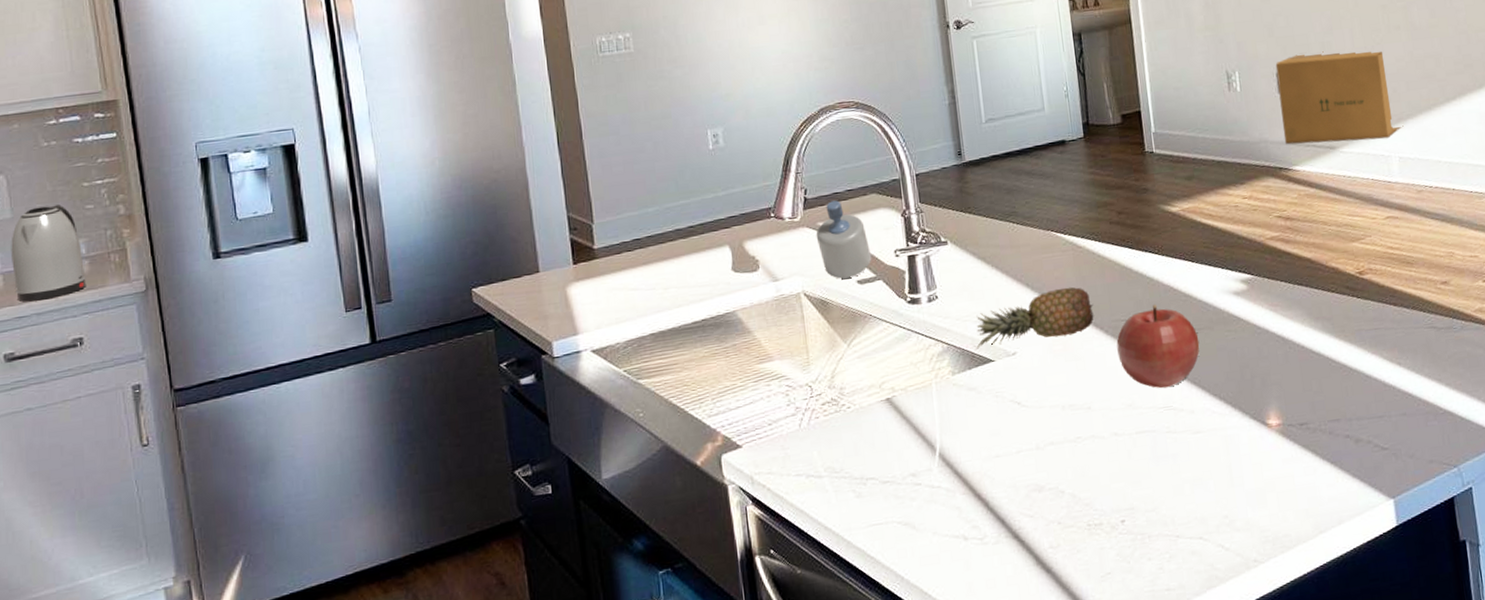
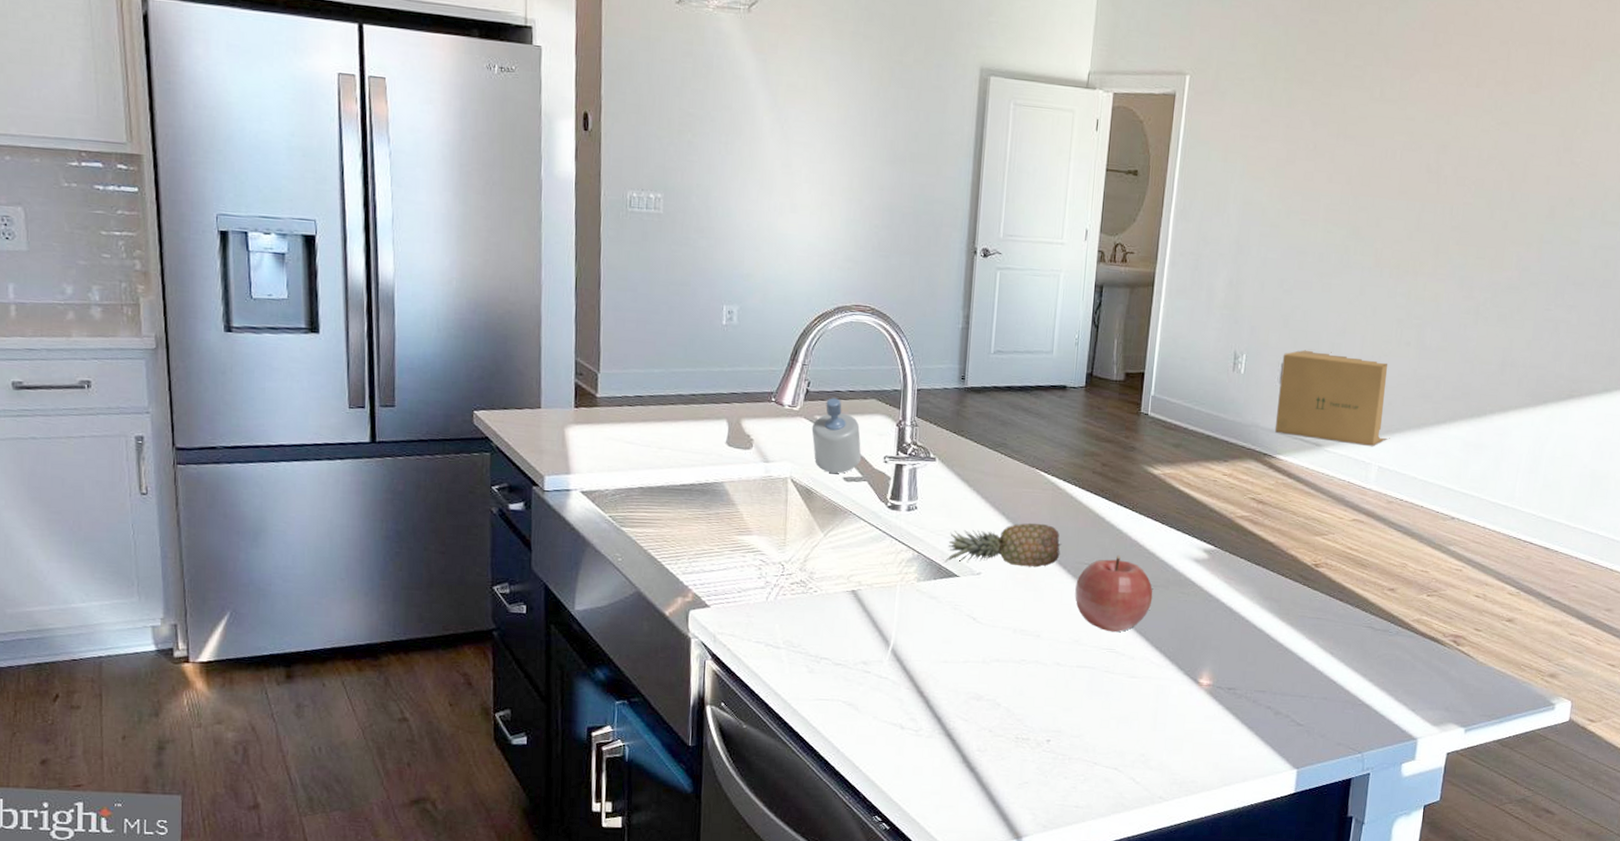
kettle: present [11,204,87,302] -> none [25,245,98,338]

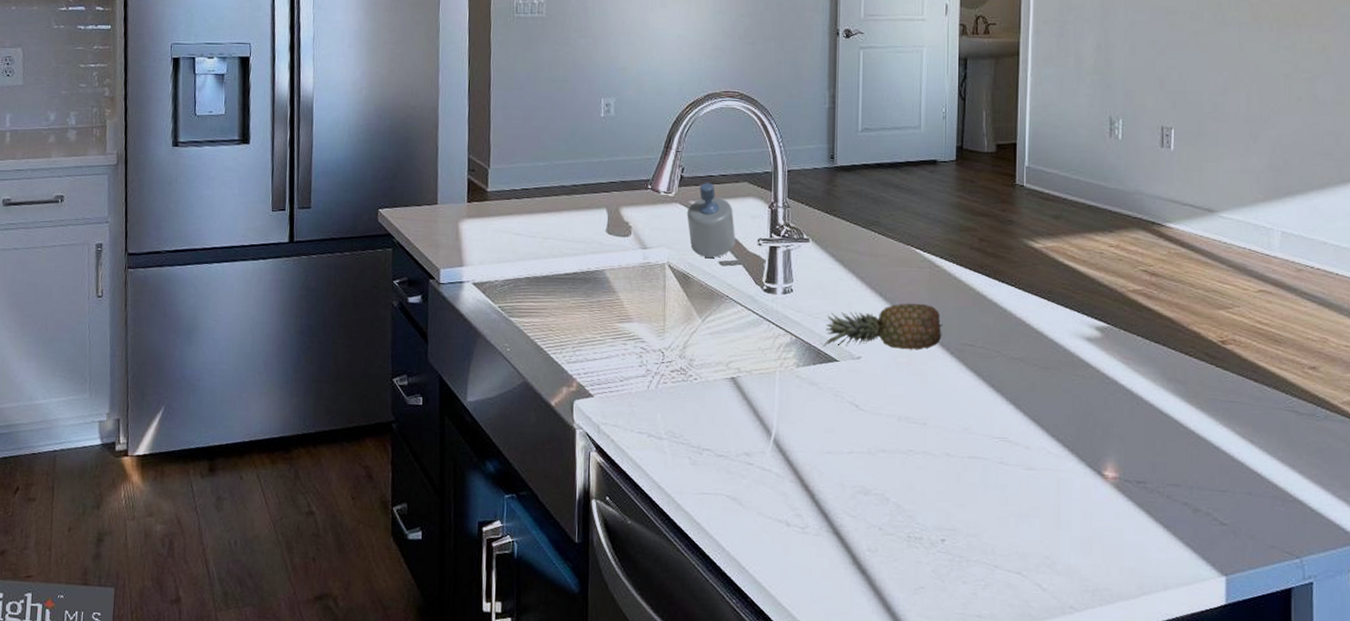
fruit: present [1075,555,1153,633] -> none [961,335,1044,420]
box: present [1274,349,1390,447] -> none [1161,111,1291,211]

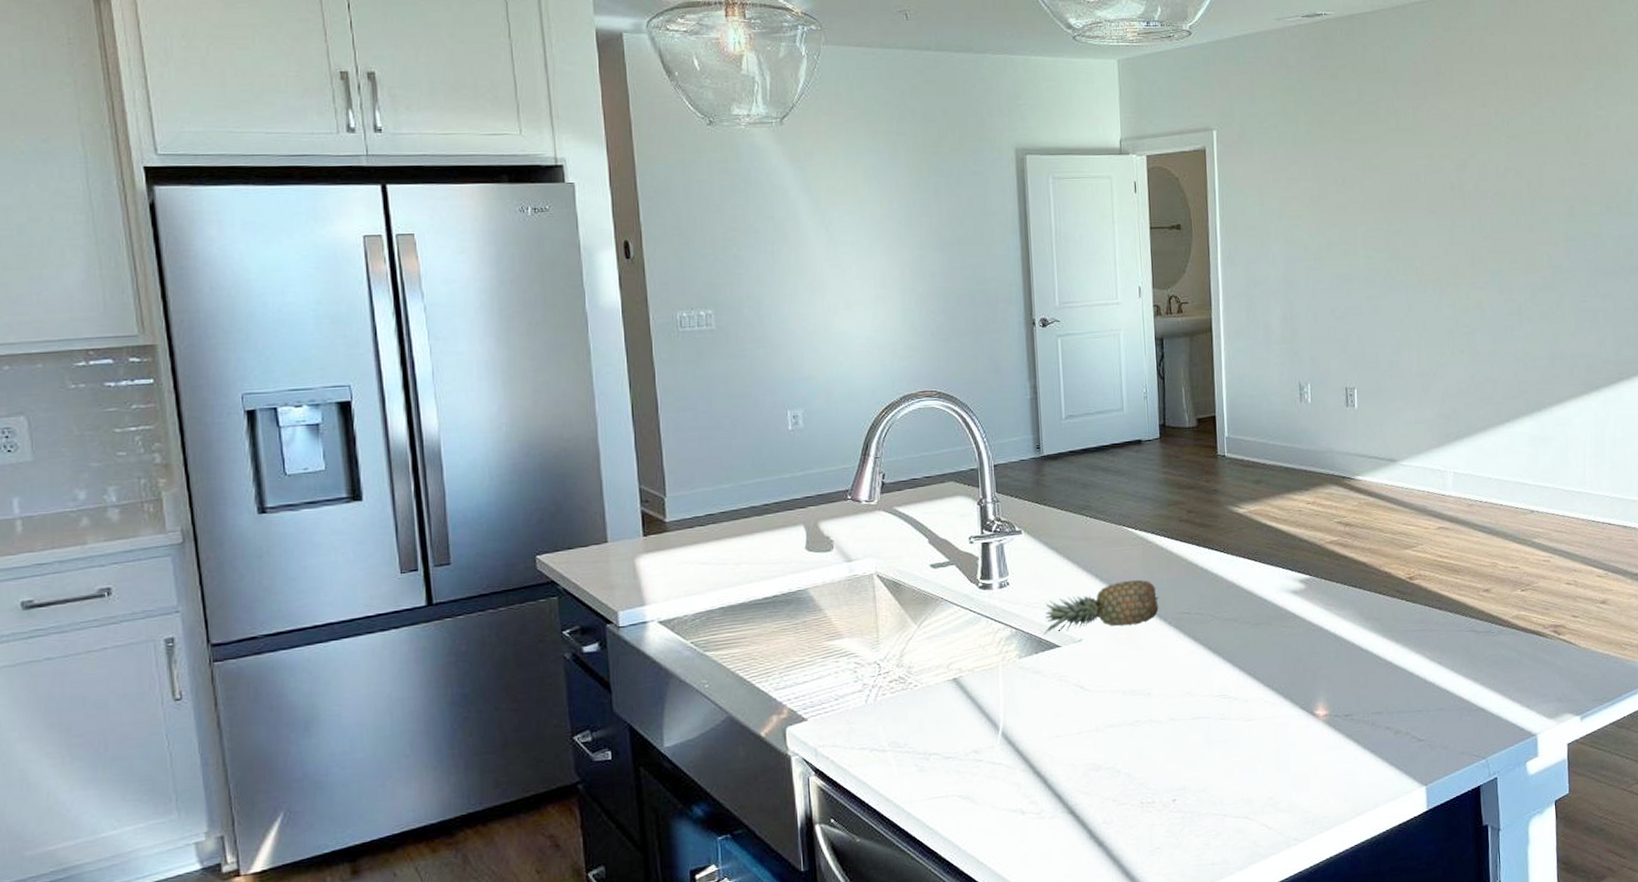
soap dispenser: present [687,183,736,258] -> none [892,486,946,562]

